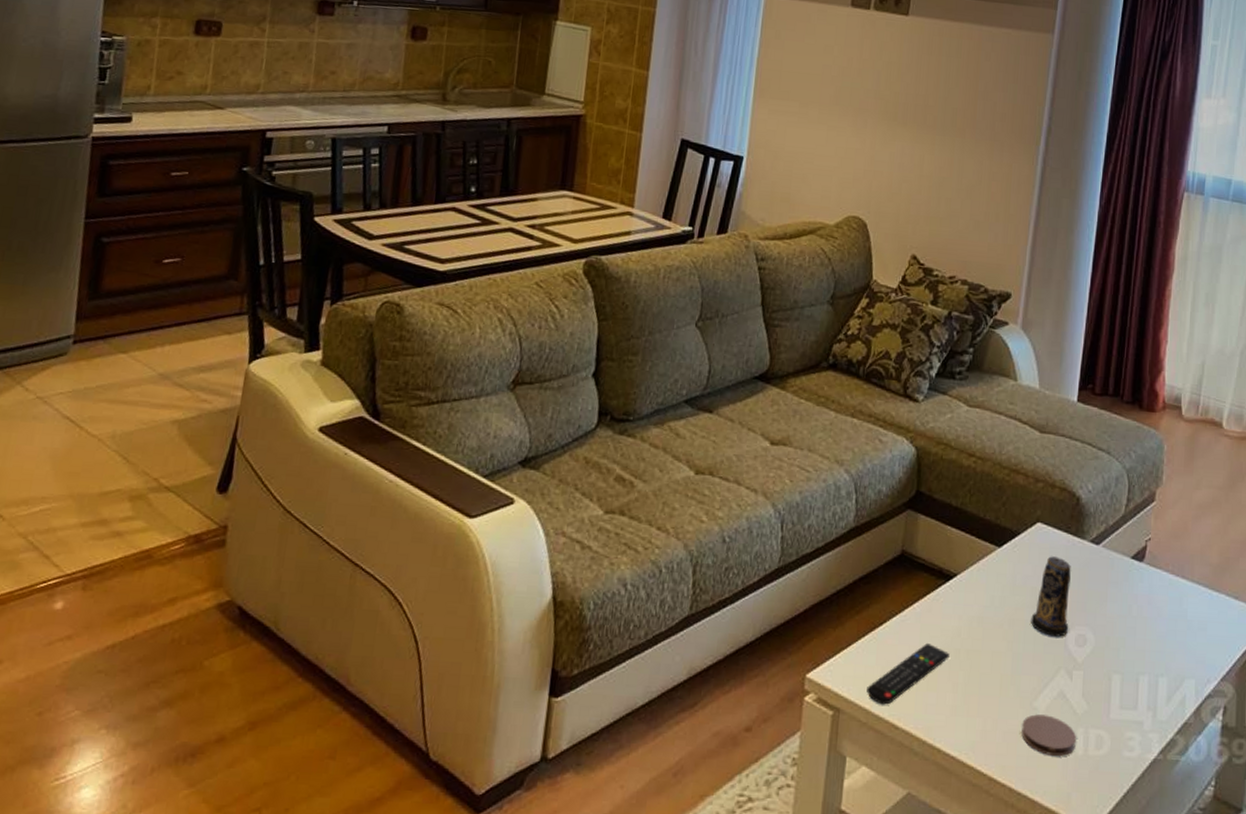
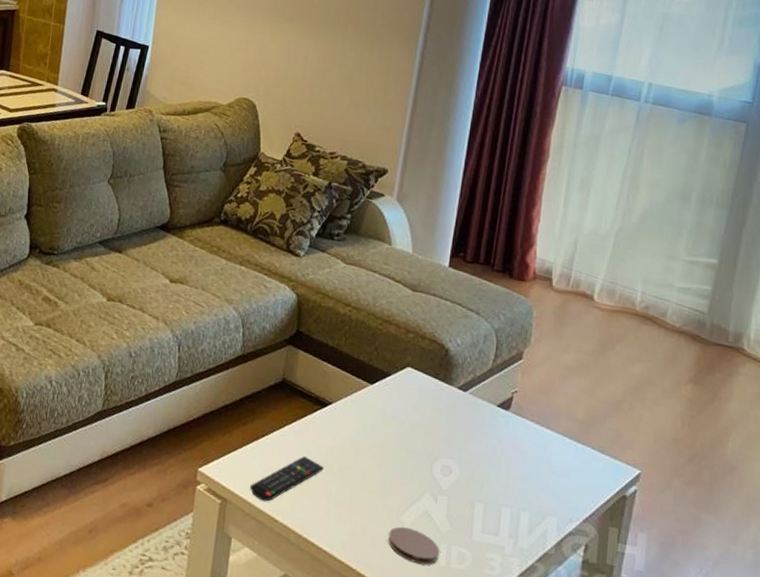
candle: present [1031,556,1071,637] -> none [399,396,439,466]

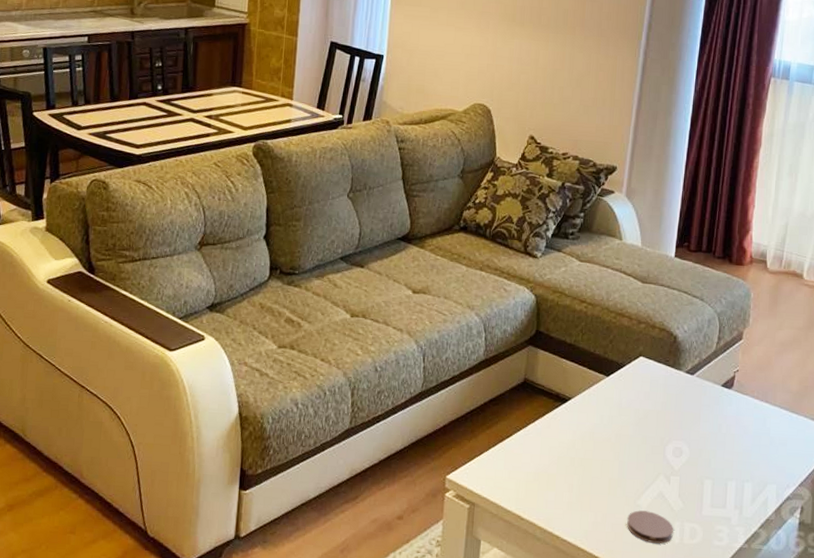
remote control: present [250,455,324,502] -> none [497,452,566,501]

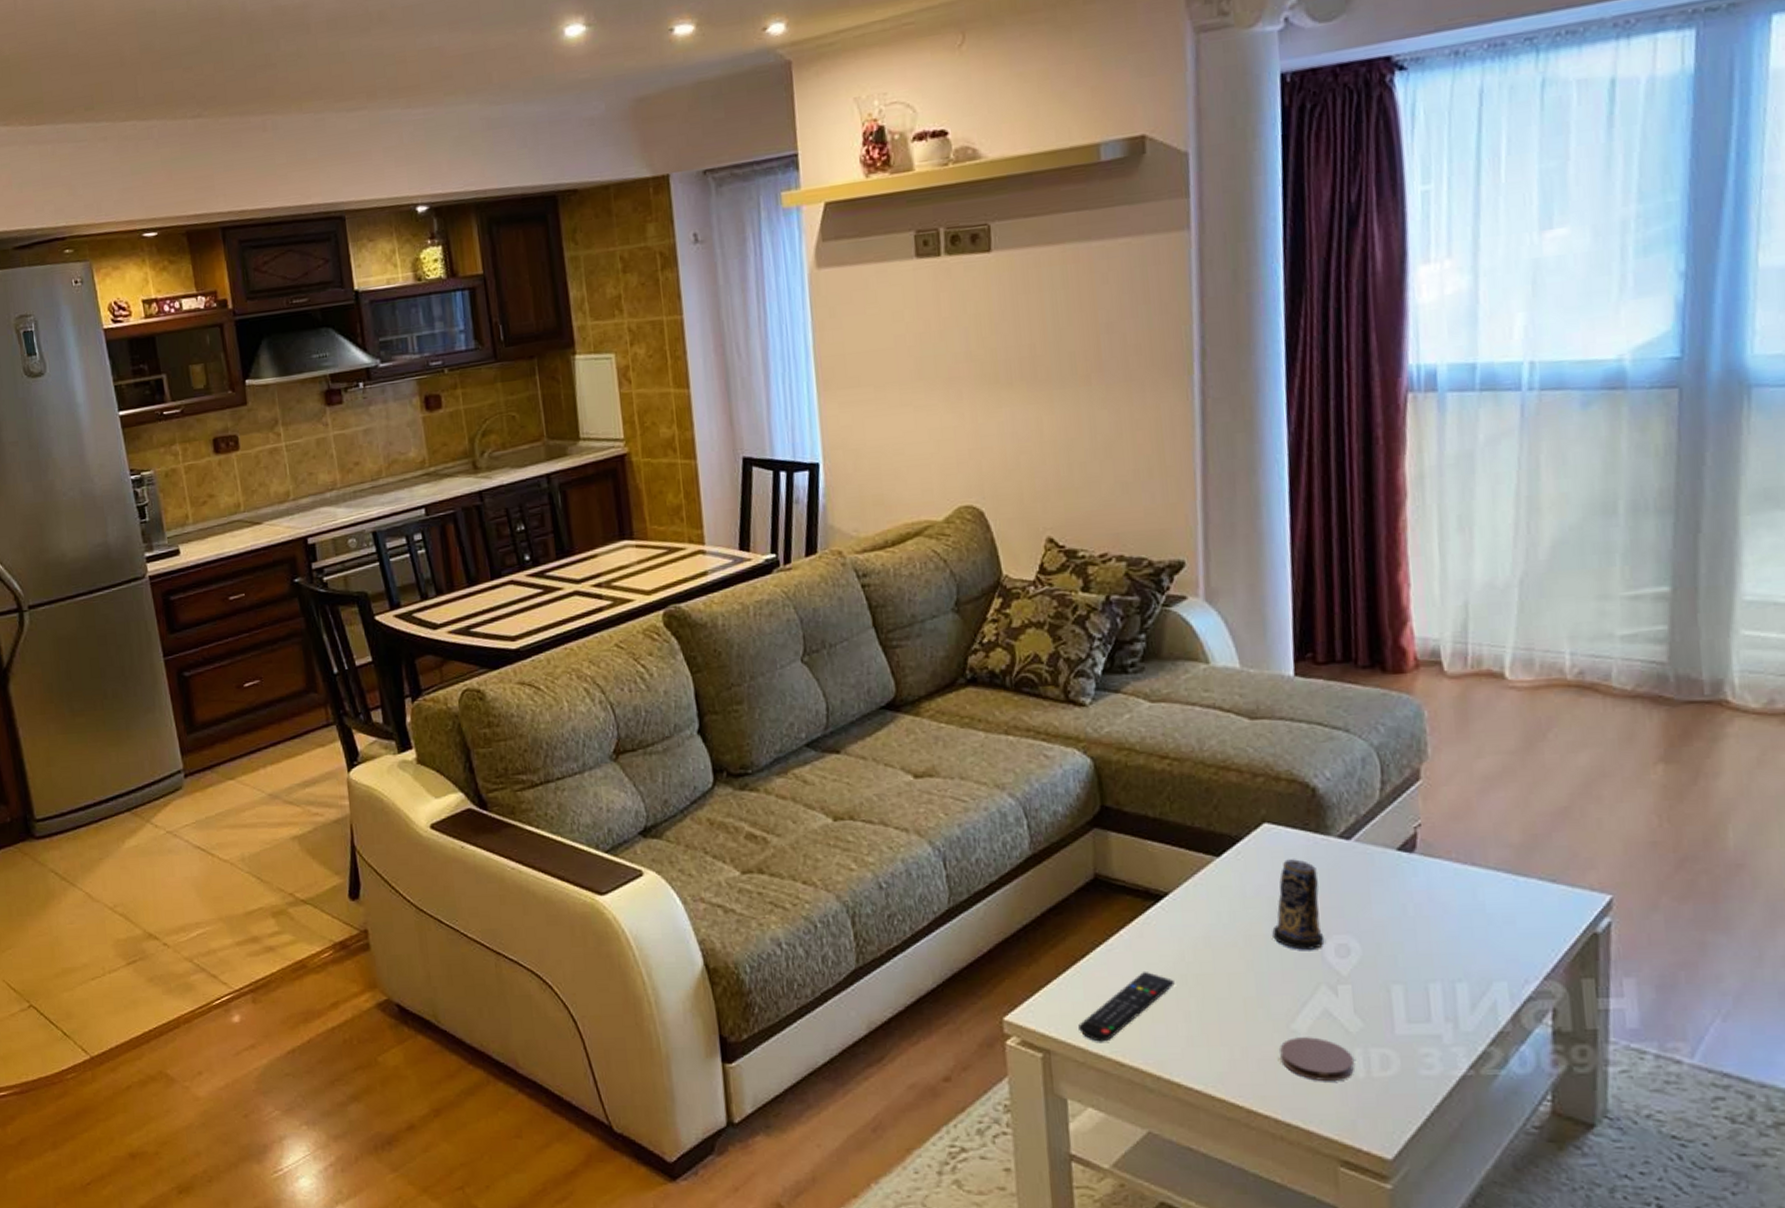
remote control: none [497,452,566,501] -> present [1078,970,1175,1042]
candle: none [634,384,669,449] -> present [1272,859,1325,950]

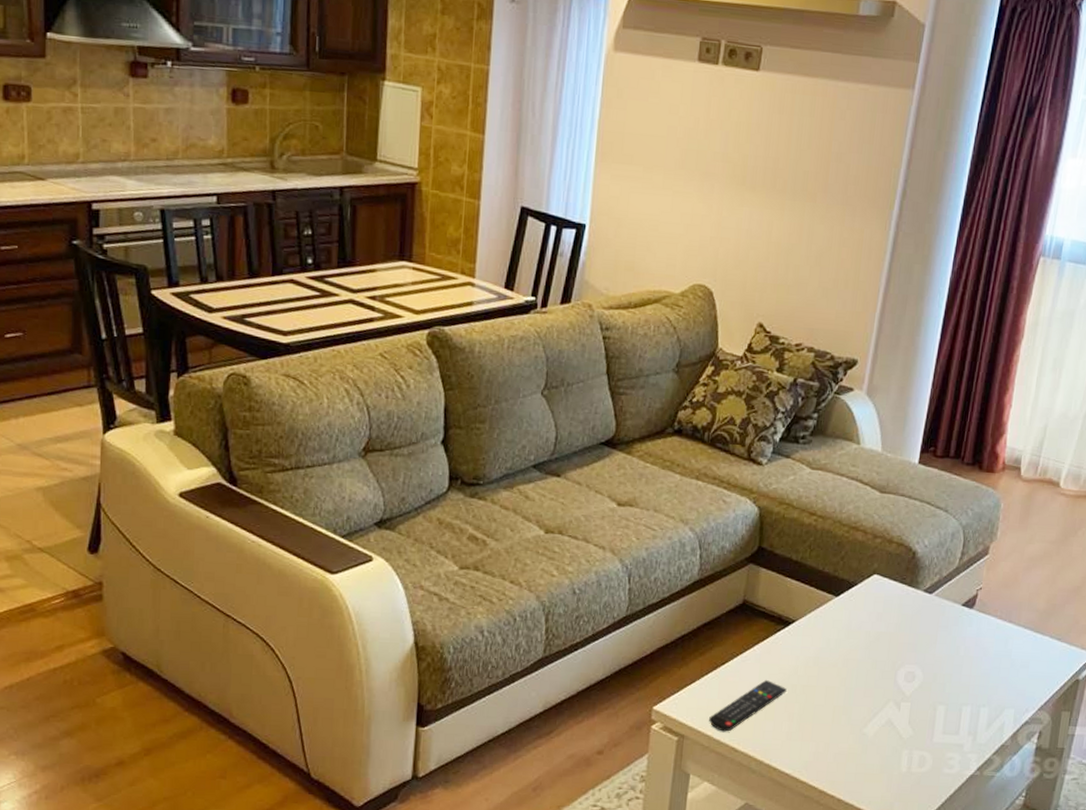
candle: present [1272,859,1325,950] -> none [863,604,904,674]
coaster: present [1280,1037,1354,1081] -> none [851,739,901,773]

